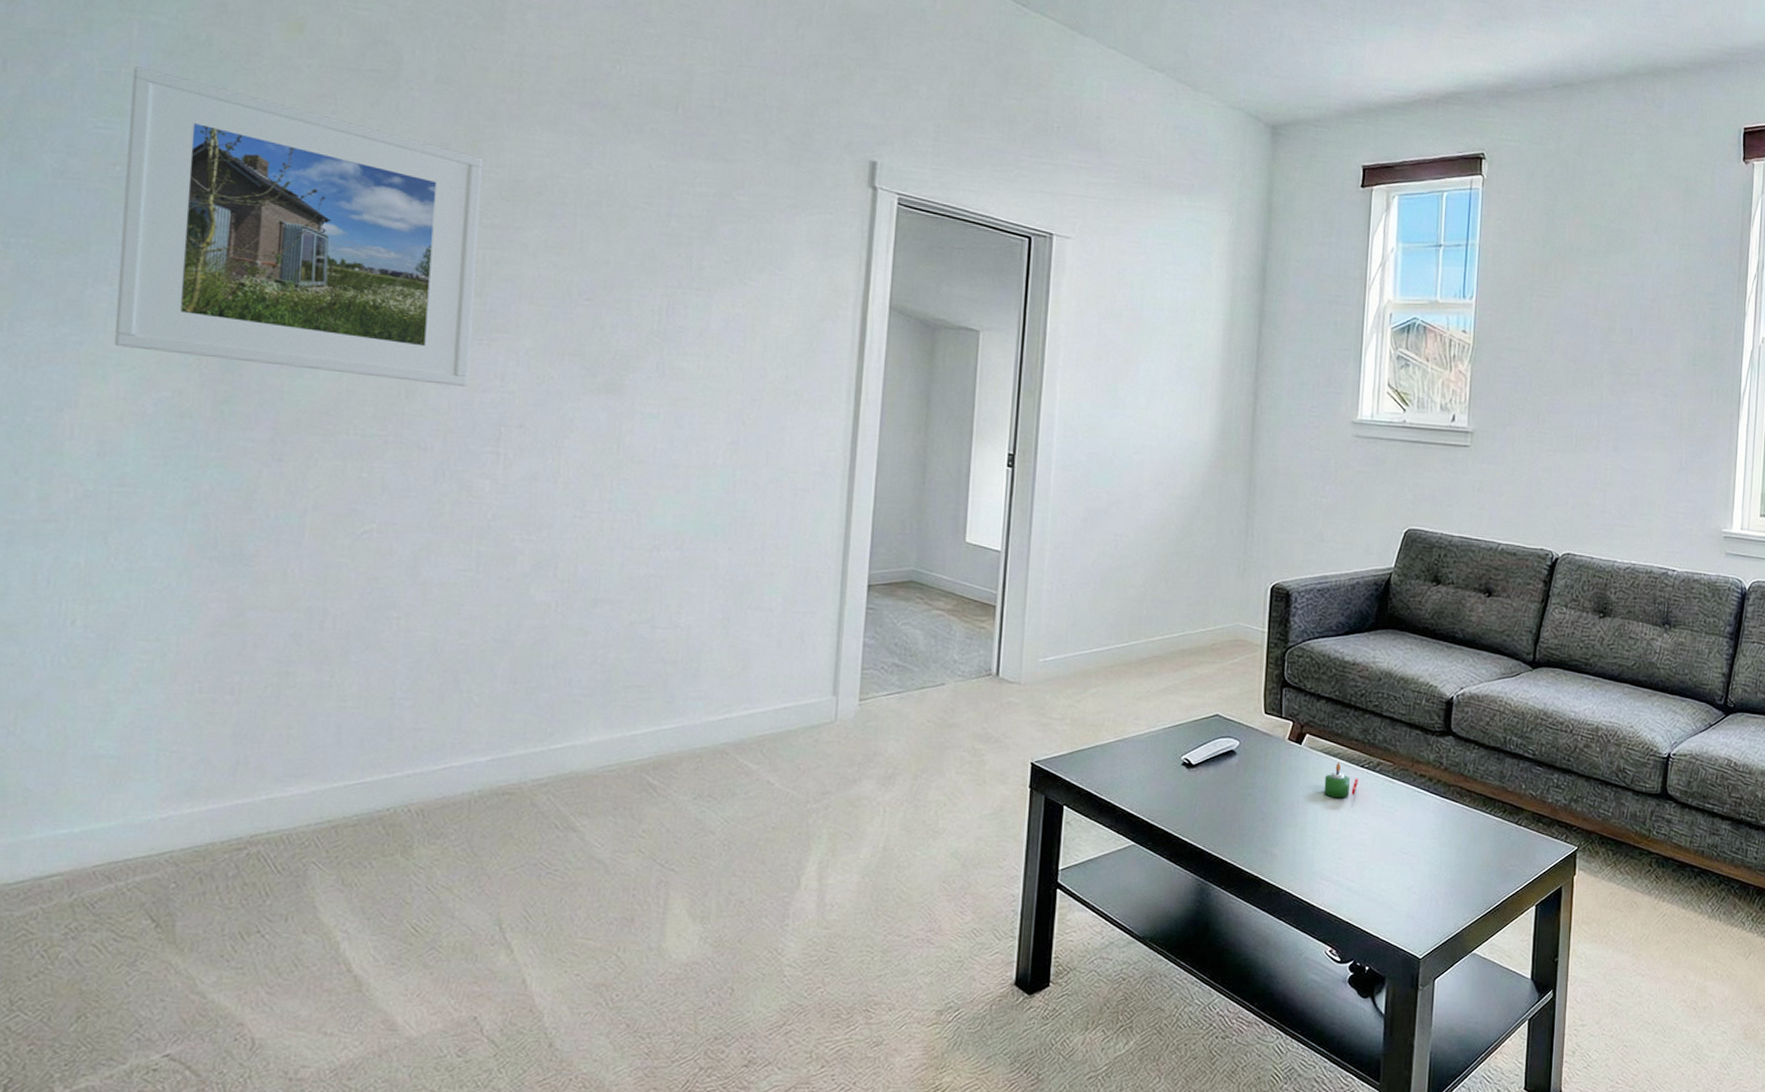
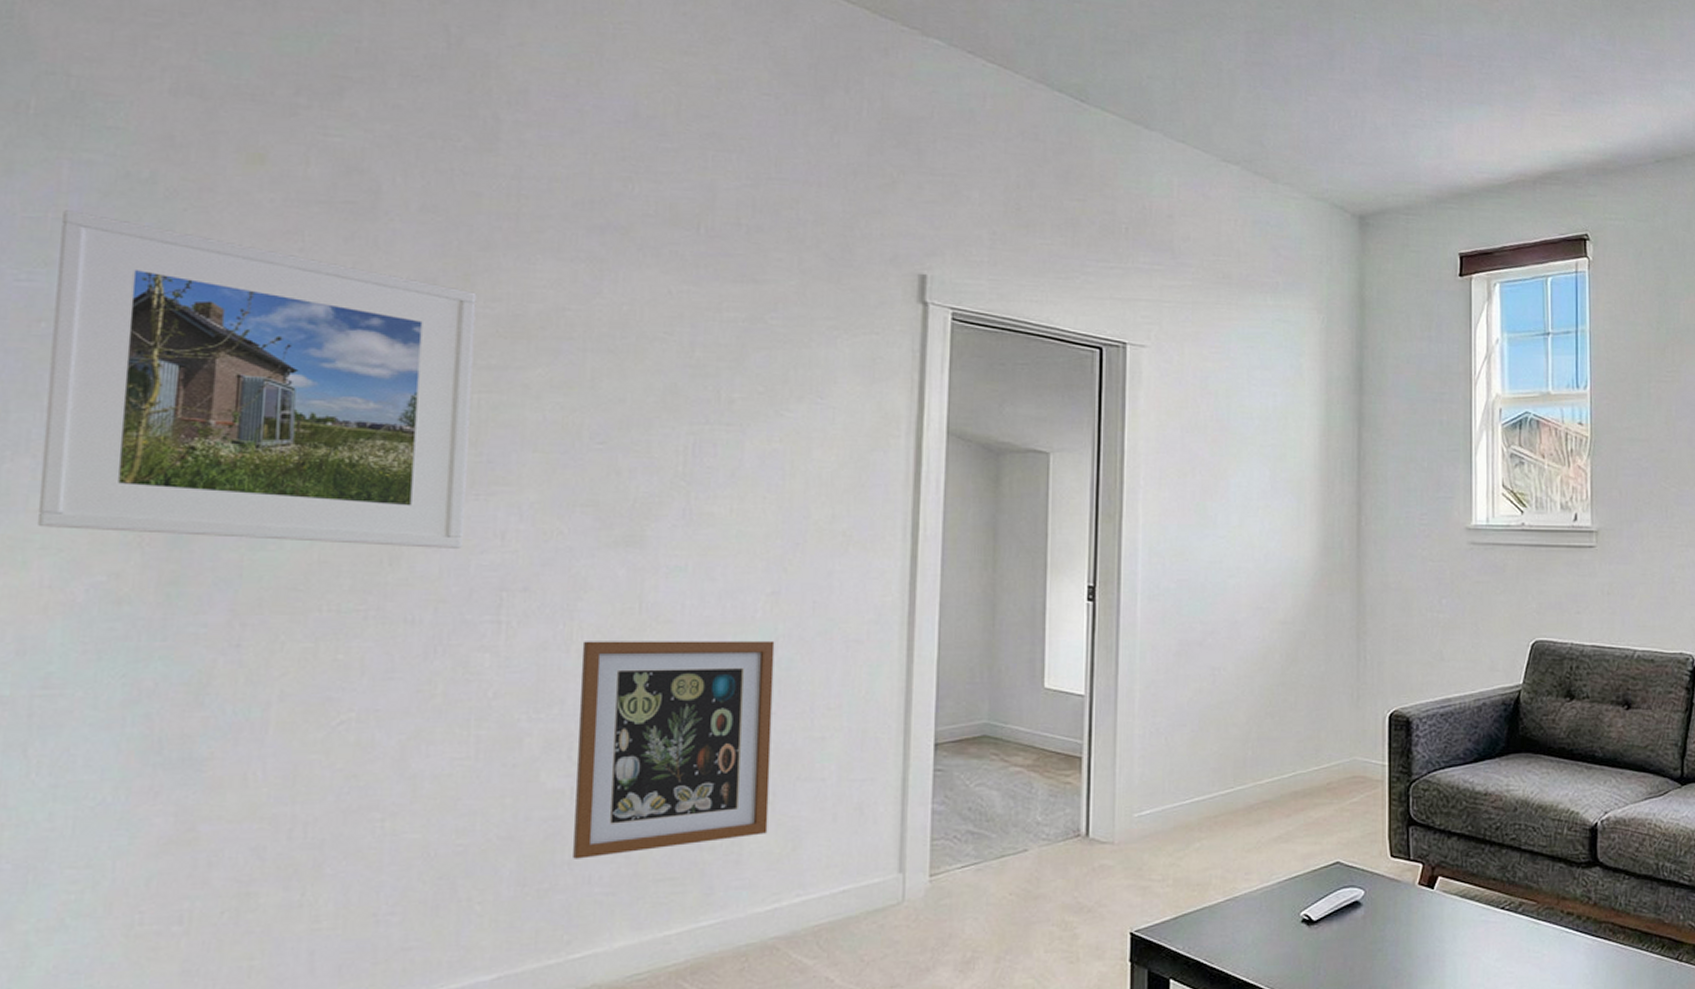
wall art: none [556,475,733,664] -> present [573,640,775,859]
candle: present [1324,763,1358,798] -> none [1462,906,1499,946]

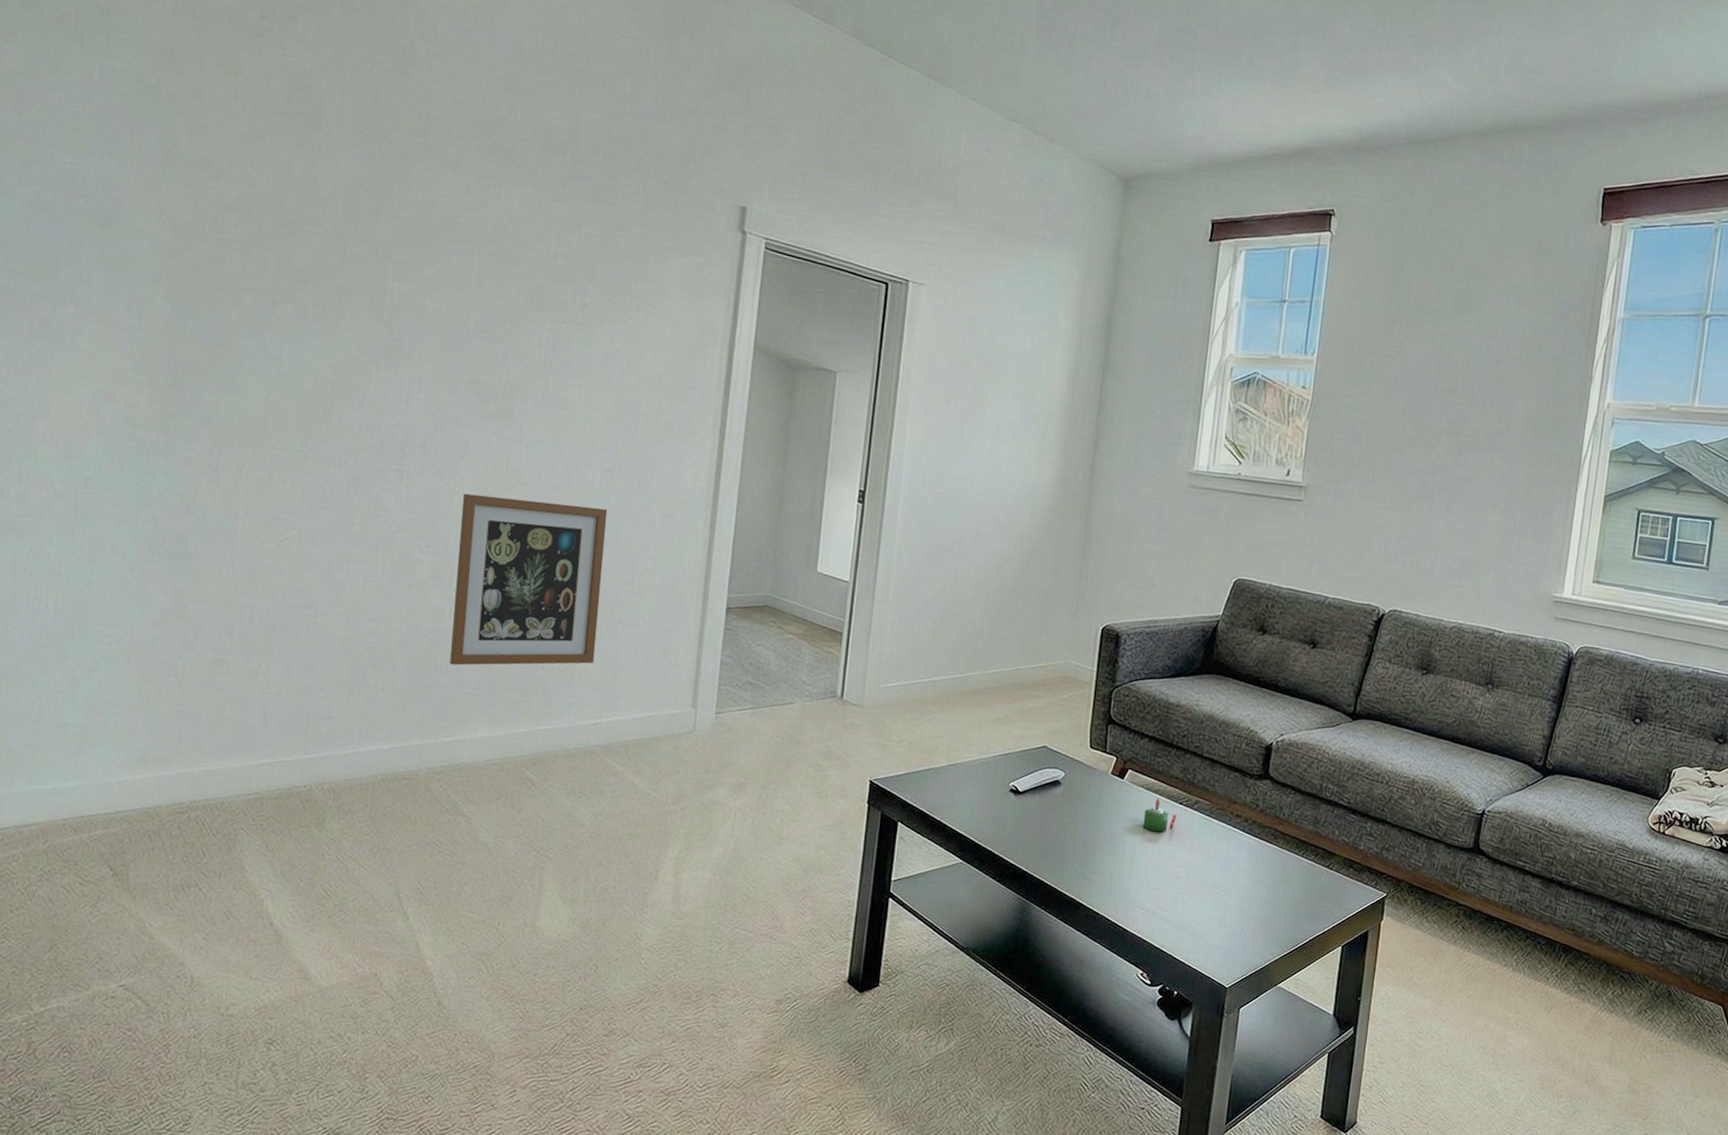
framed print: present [36,210,477,549] -> none [78,107,393,409]
candle: none [1462,906,1499,946] -> present [1143,798,1176,832]

